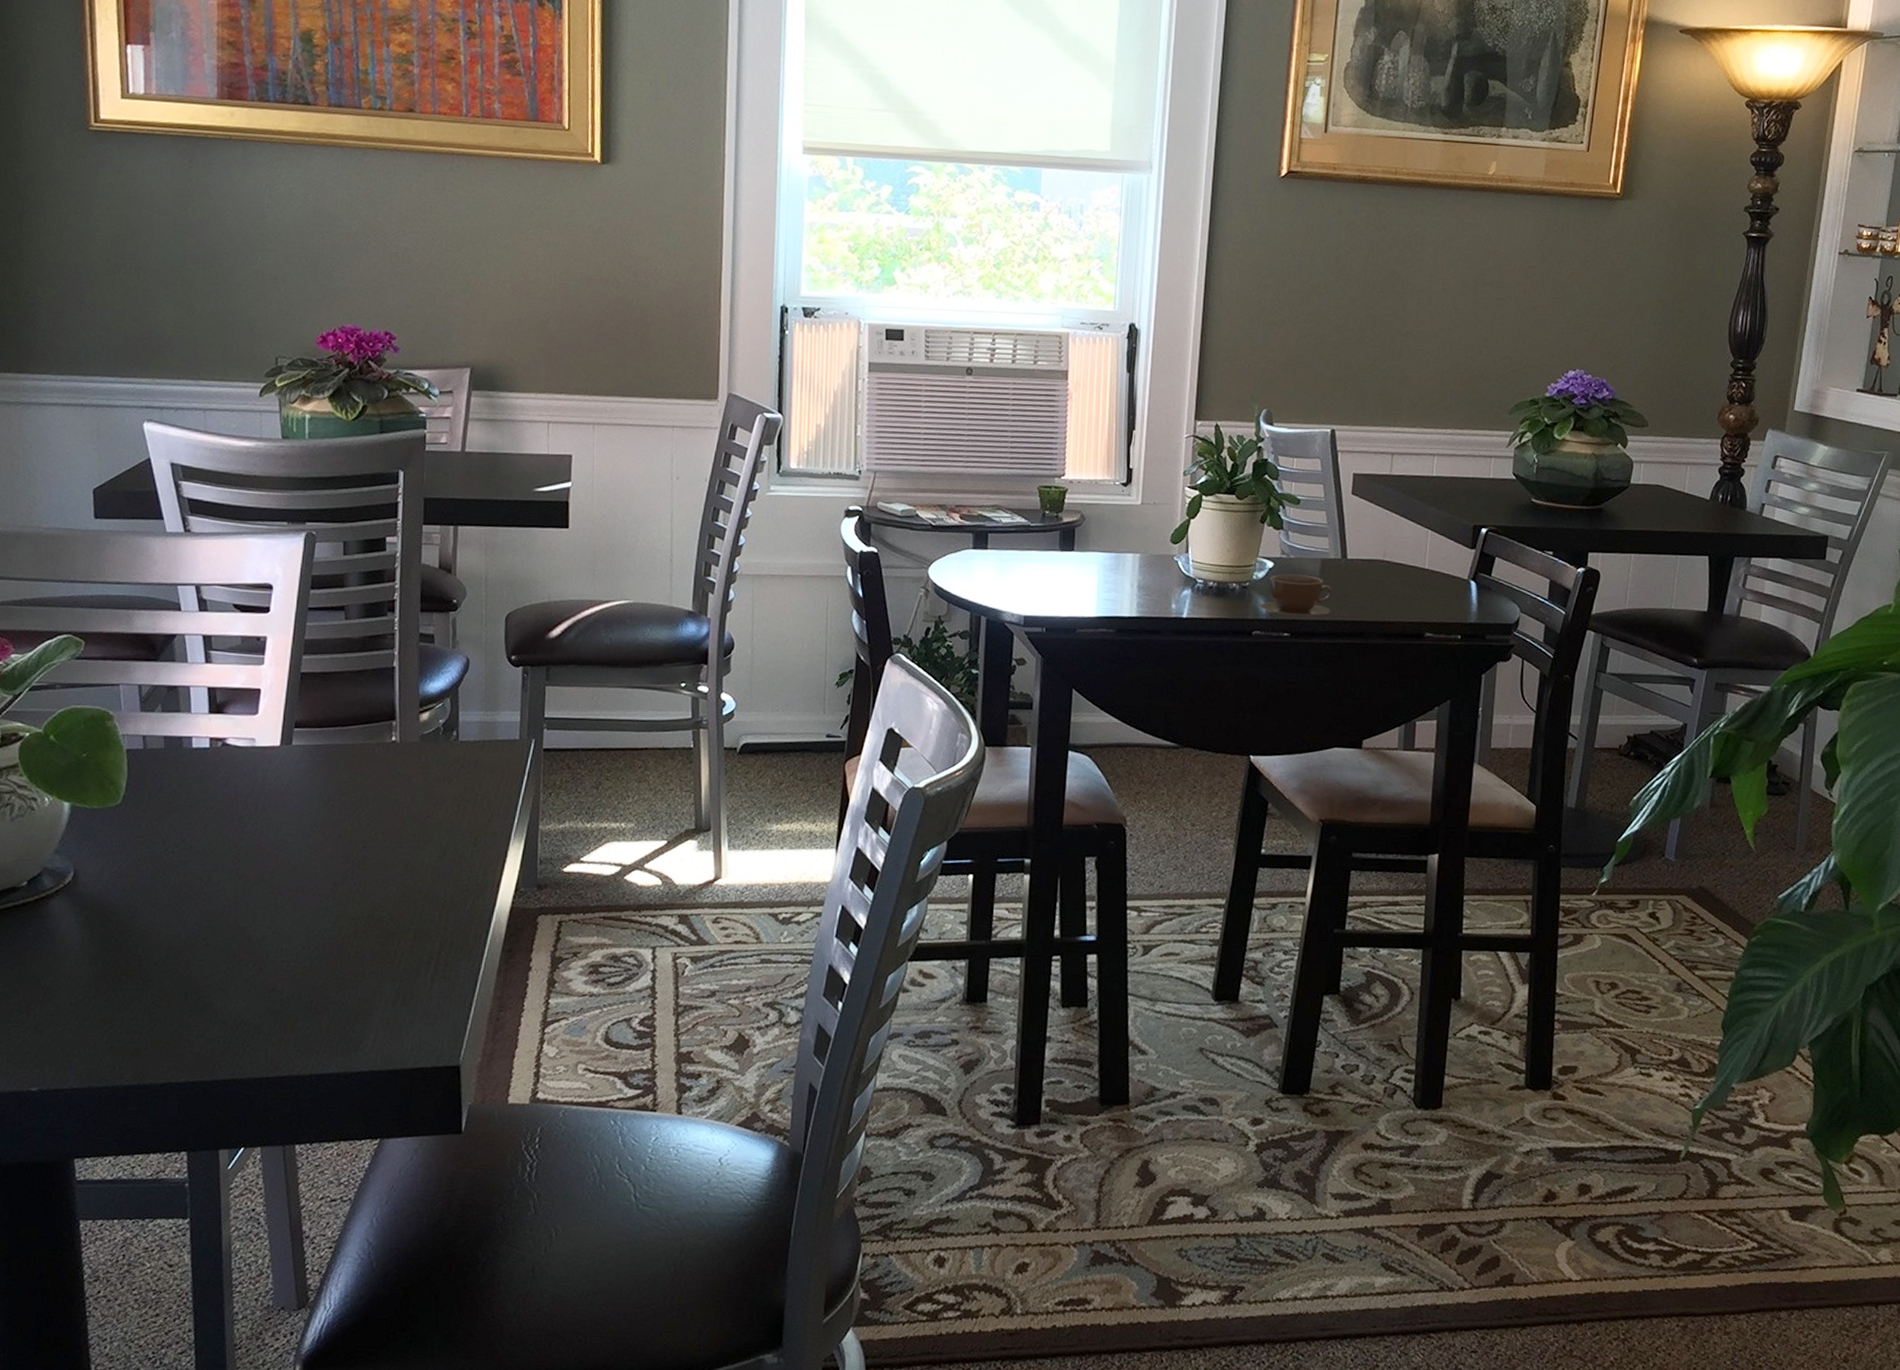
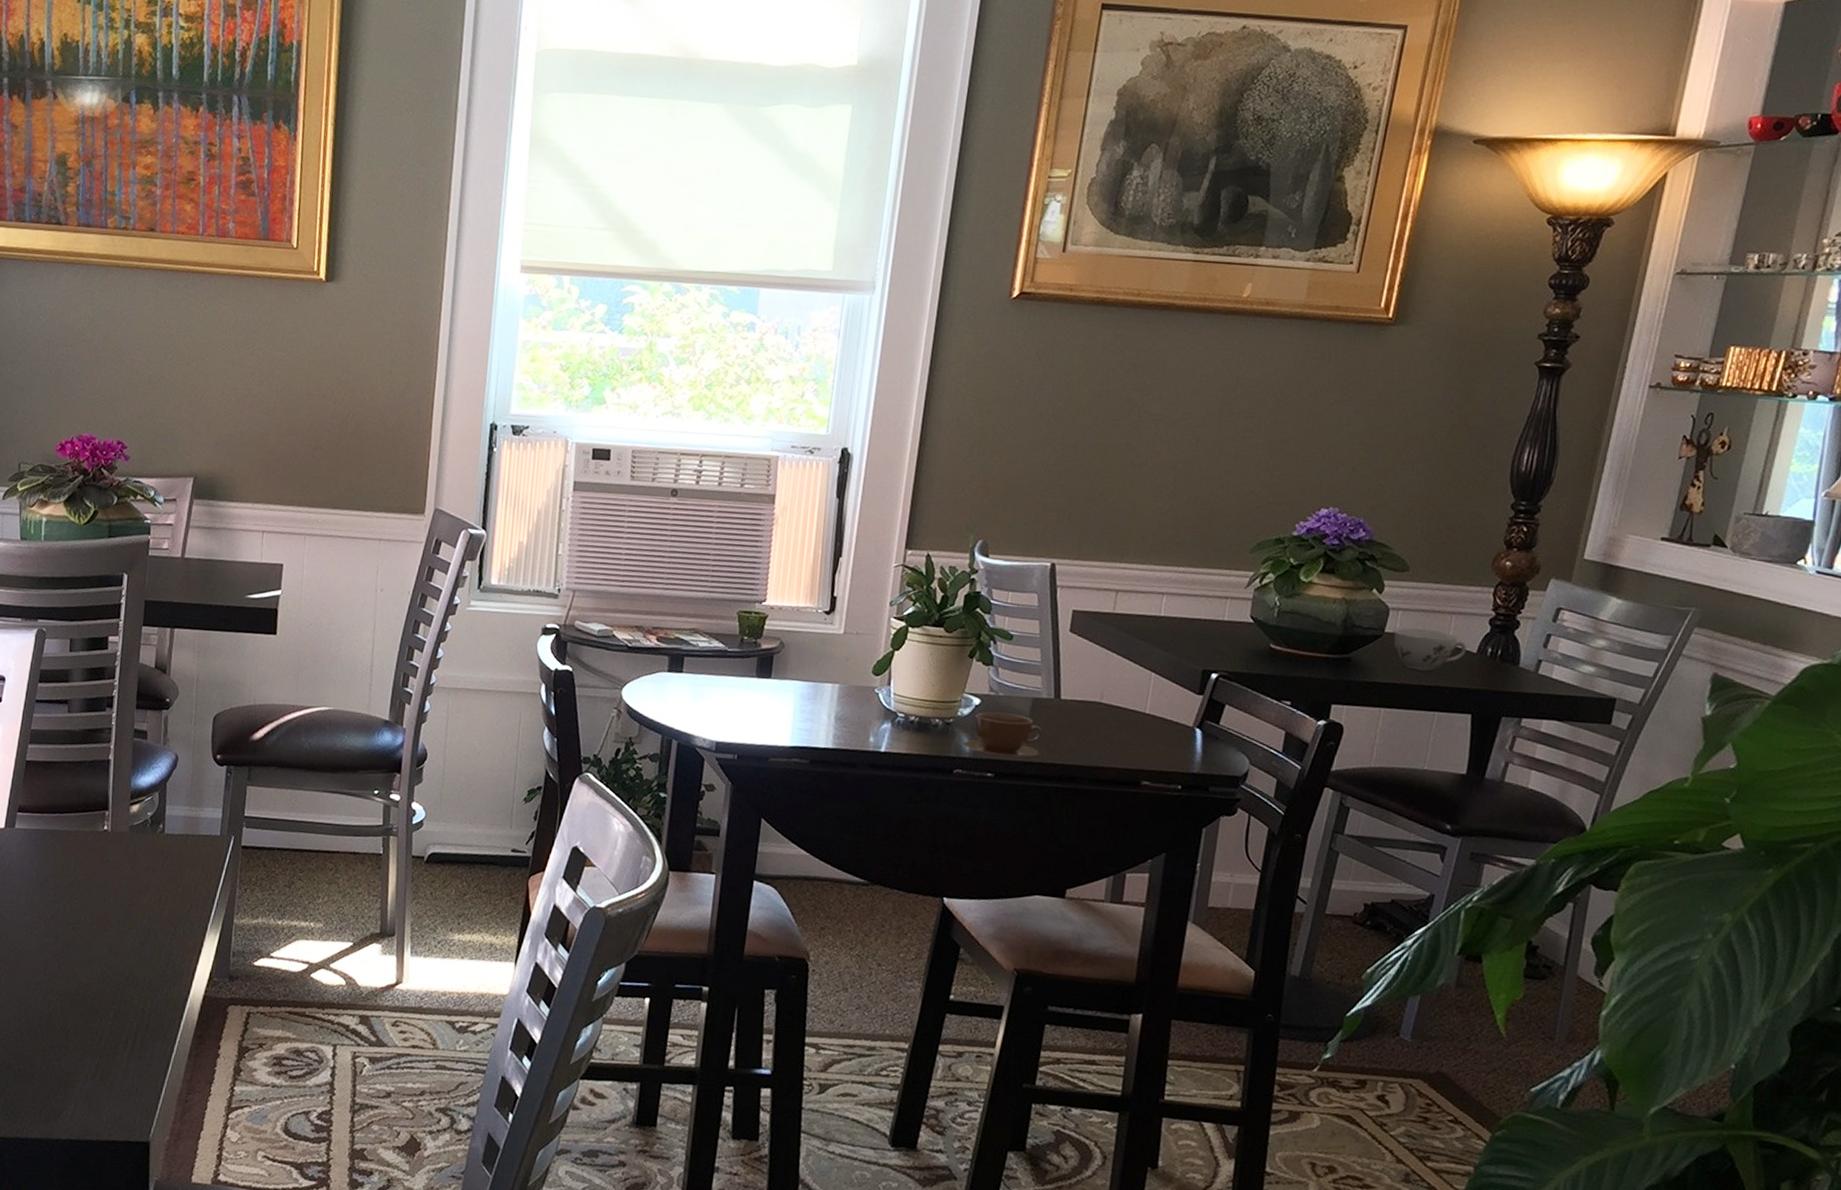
teacup: none [1637,478,1701,518] -> present [1392,628,1467,672]

